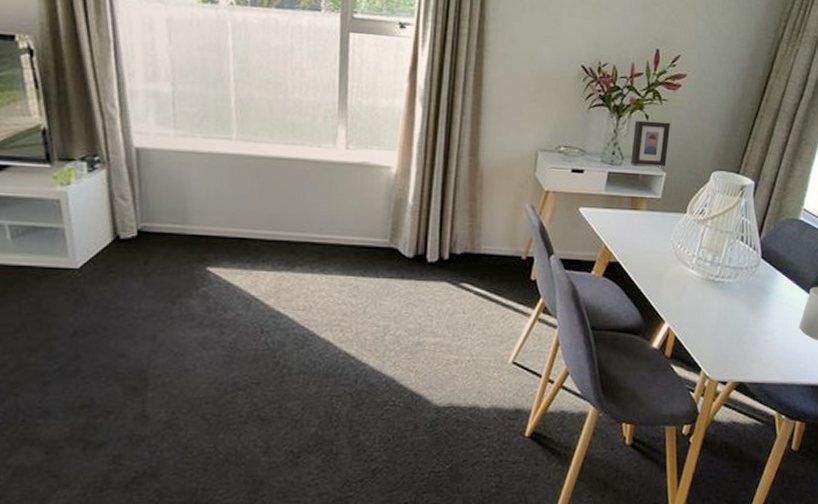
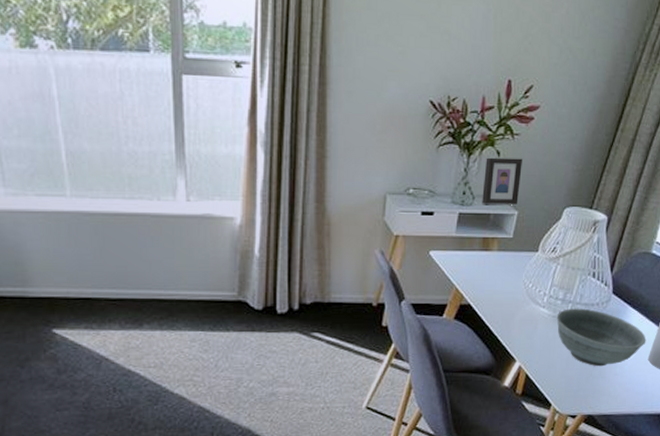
bowl: none [705,271,797,332] -> present [556,308,646,367]

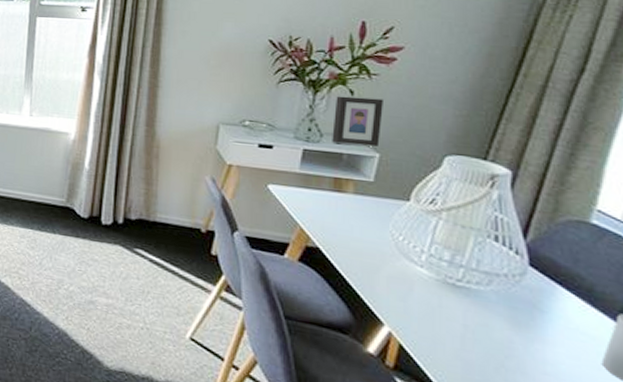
bowl: present [556,308,646,367] -> none [441,274,596,360]

